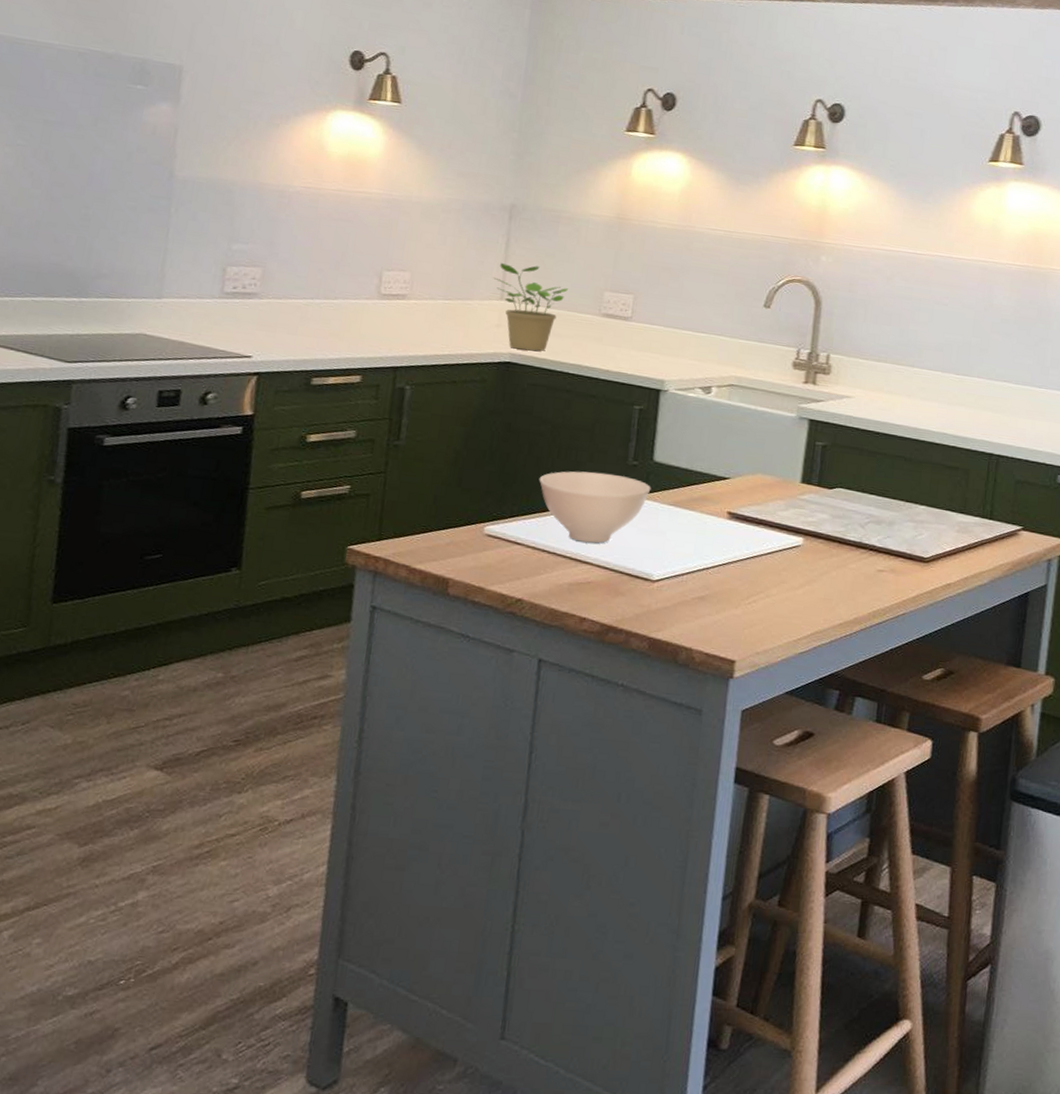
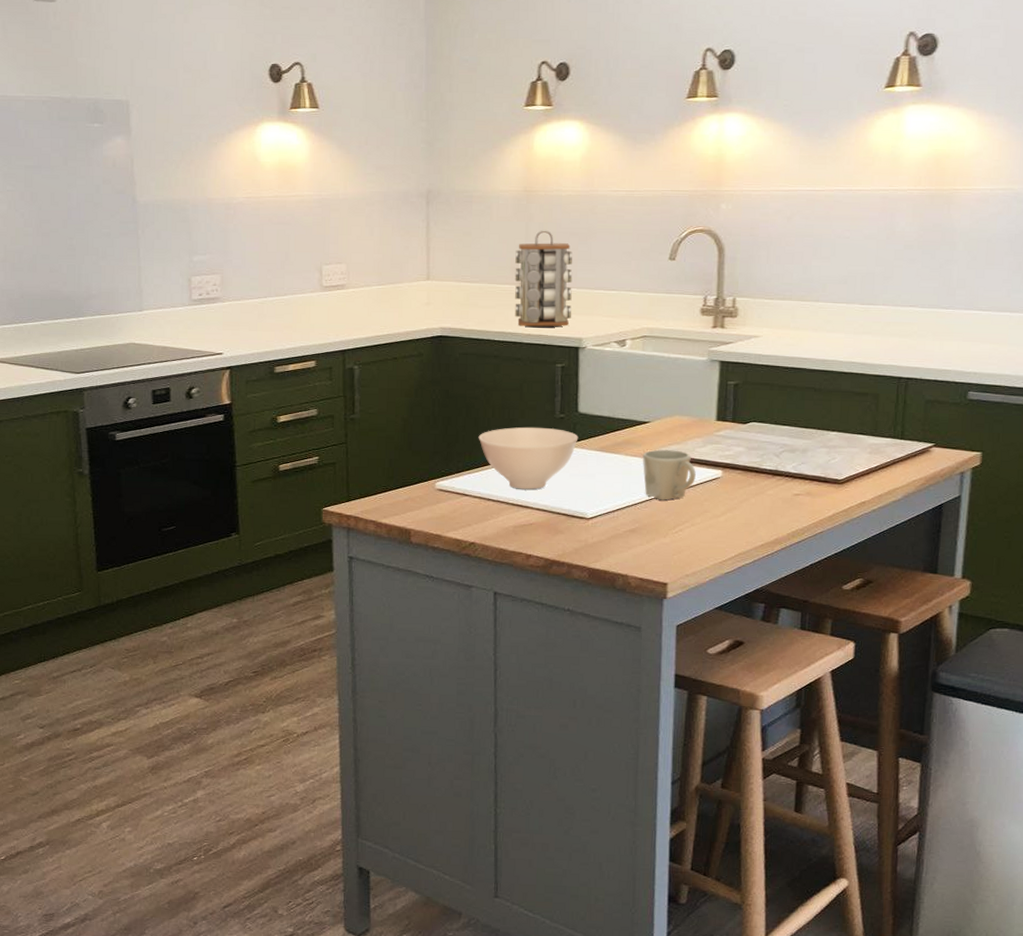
potted plant: present [493,262,568,351] -> none [419,245,486,324]
spice rack: none [593,260,663,366] -> present [514,229,573,328]
mug: none [718,509,776,567] -> present [642,449,696,501]

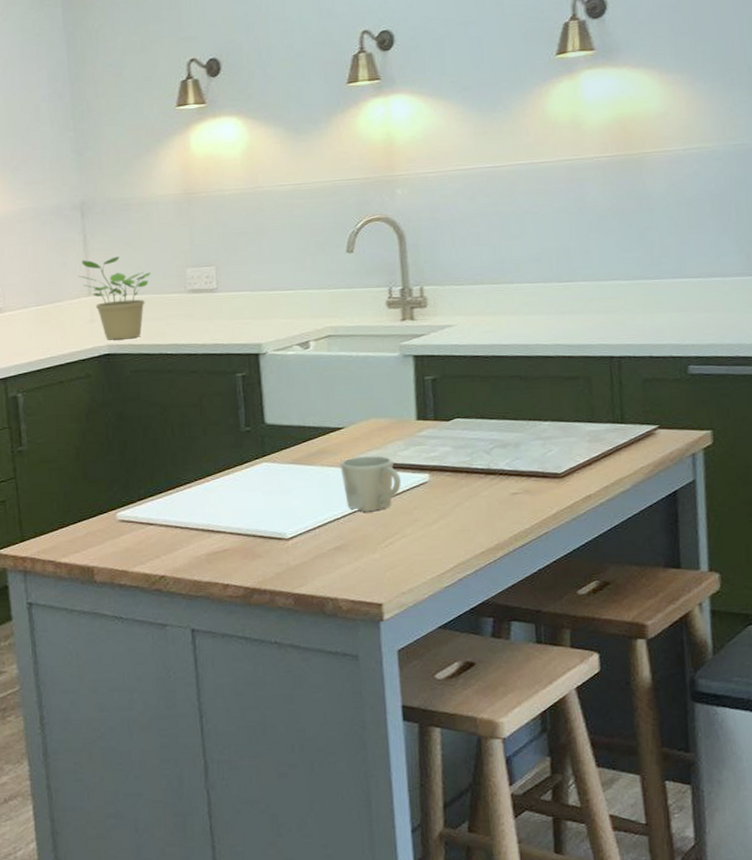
potted plant: none [419,245,486,324] -> present [78,256,151,340]
bowl: present [478,427,579,490] -> none [158,443,268,513]
spice rack: present [514,229,573,328] -> none [181,232,248,337]

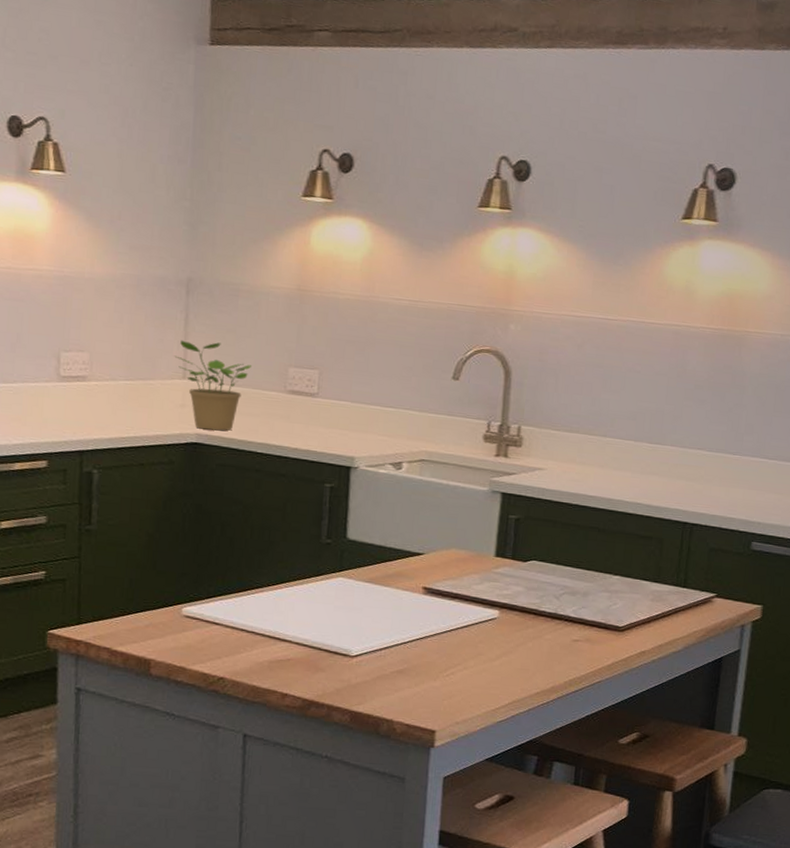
mug: present [340,456,401,512] -> none [414,584,471,640]

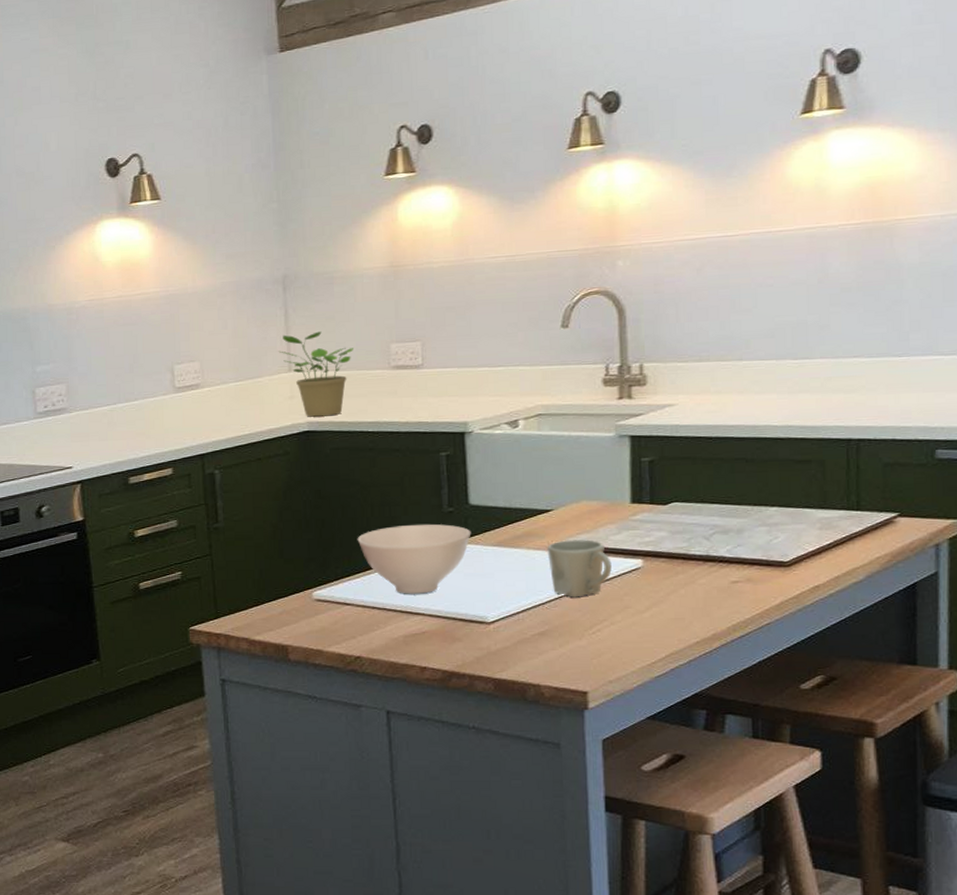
bowl: none [233,550,346,622] -> present [357,523,471,594]
mug: none [414,584,471,640] -> present [547,539,612,598]

